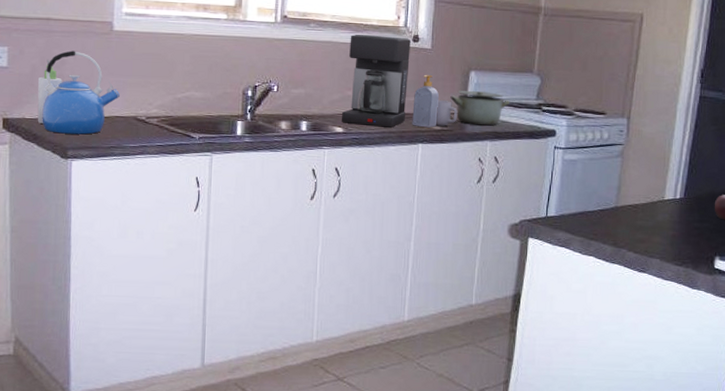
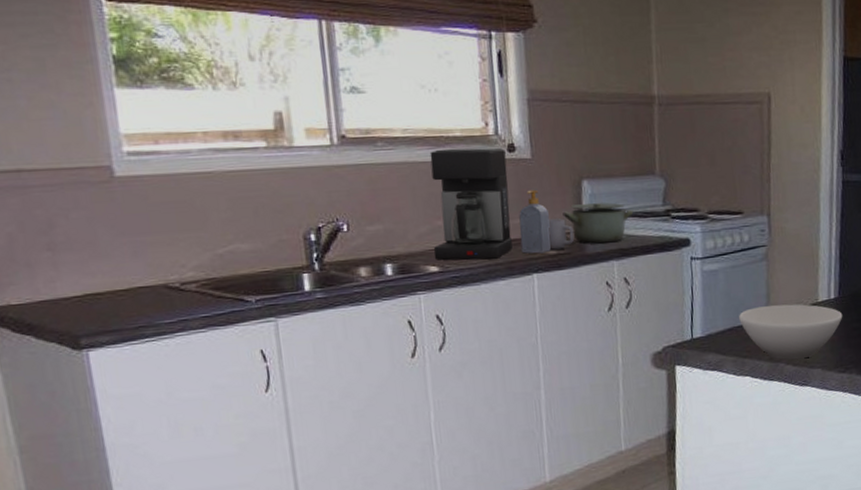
bottle: present [37,59,62,123] -> none [20,223,55,309]
kettle: present [42,50,120,135] -> none [28,209,139,319]
bowl: none [590,197,686,248] -> present [739,304,843,361]

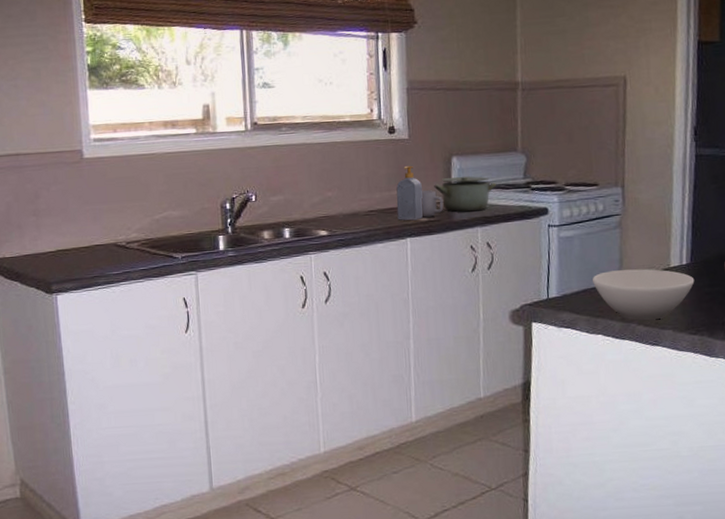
coffee maker: present [430,148,513,261] -> none [324,130,390,226]

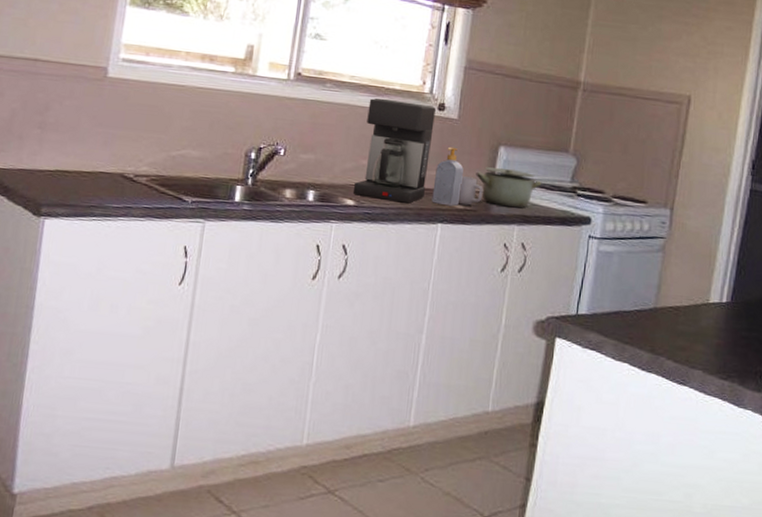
coffee maker: none [324,130,390,226] -> present [352,98,436,204]
bowl: present [593,268,695,321] -> none [626,295,733,358]

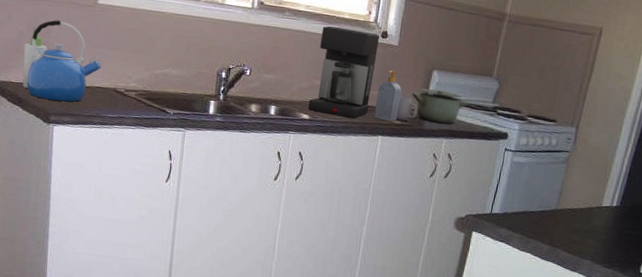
bottle: none [10,103,44,175] -> present [22,26,47,88]
kettle: none [16,96,107,191] -> present [27,20,101,102]

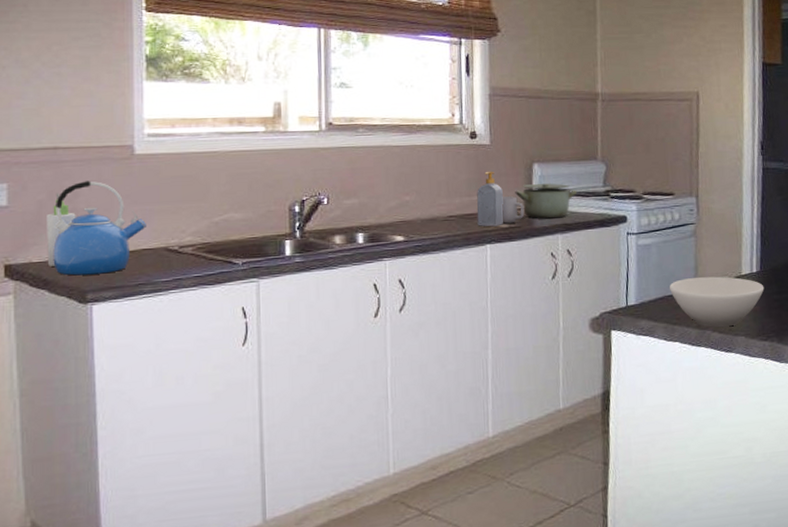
coffee maker: present [307,26,380,119] -> none [400,135,470,232]
bowl: none [532,199,620,250] -> present [670,276,765,328]

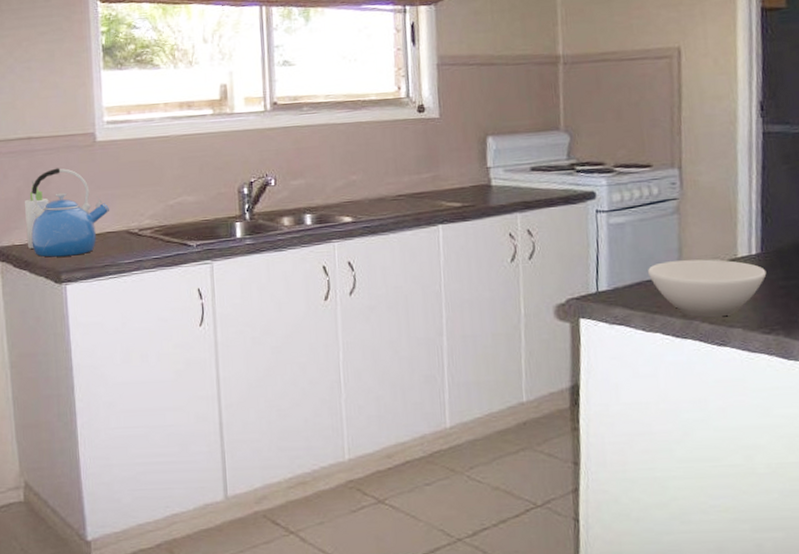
soap bottle: present [476,171,504,227] -> none [426,146,456,206]
mug: present [502,195,525,224] -> none [453,172,479,203]
saucepan: present [515,183,578,219] -> none [468,157,538,196]

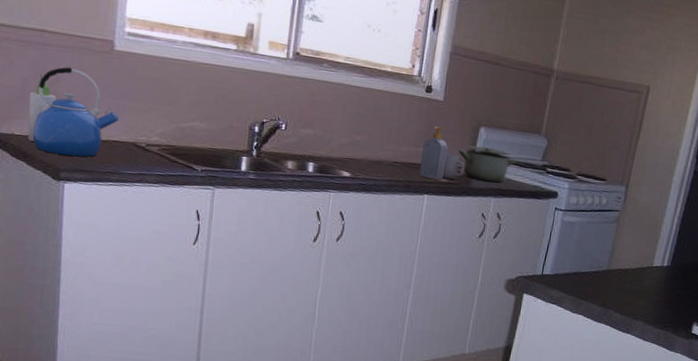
soap bottle: none [426,146,456,206] -> present [419,126,448,180]
mug: none [453,172,479,203] -> present [442,153,465,180]
saucepan: none [468,157,538,196] -> present [458,145,517,182]
bowl: present [648,259,767,318] -> none [584,259,671,311]

